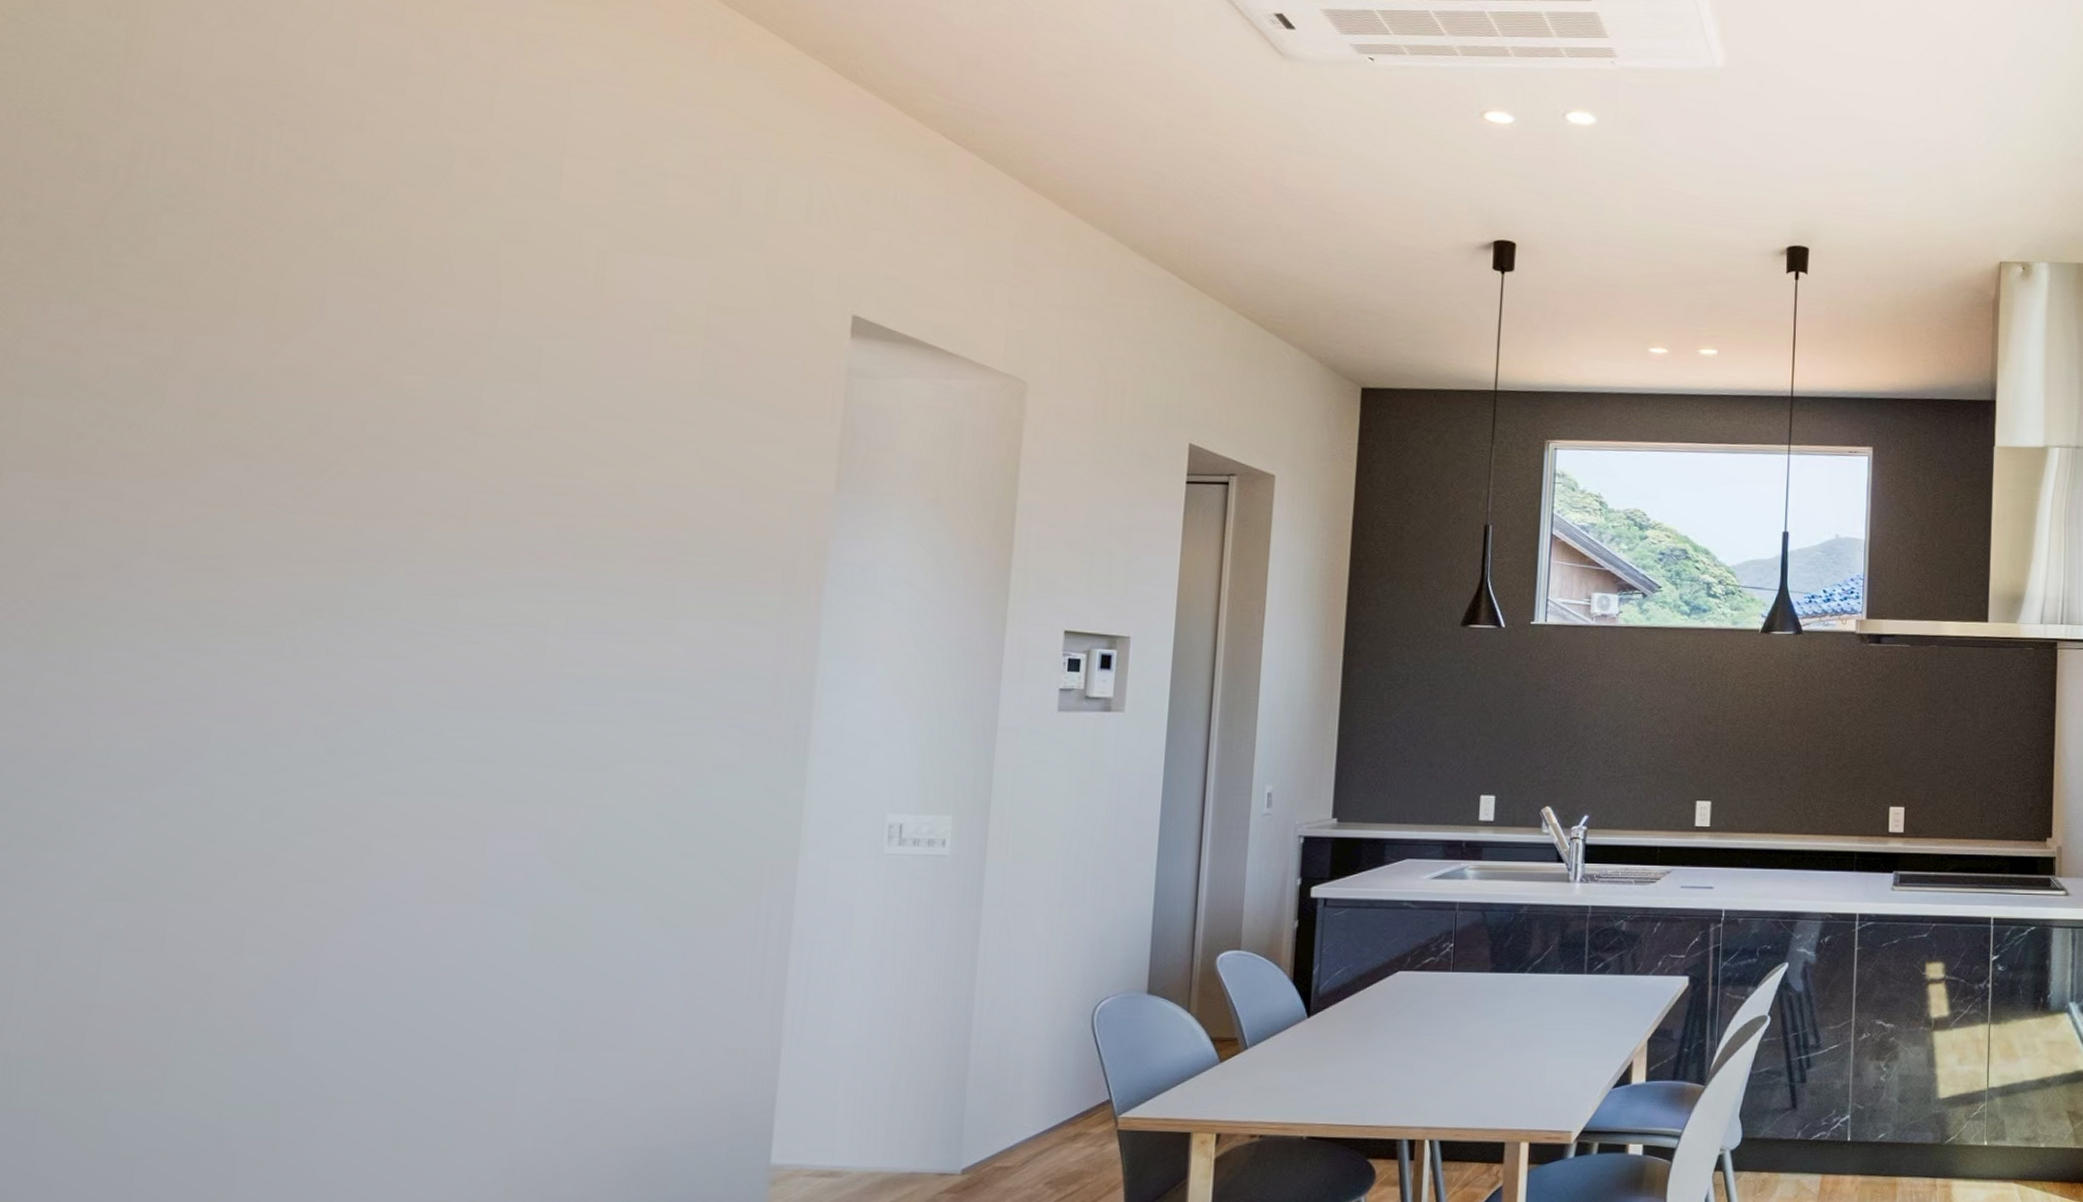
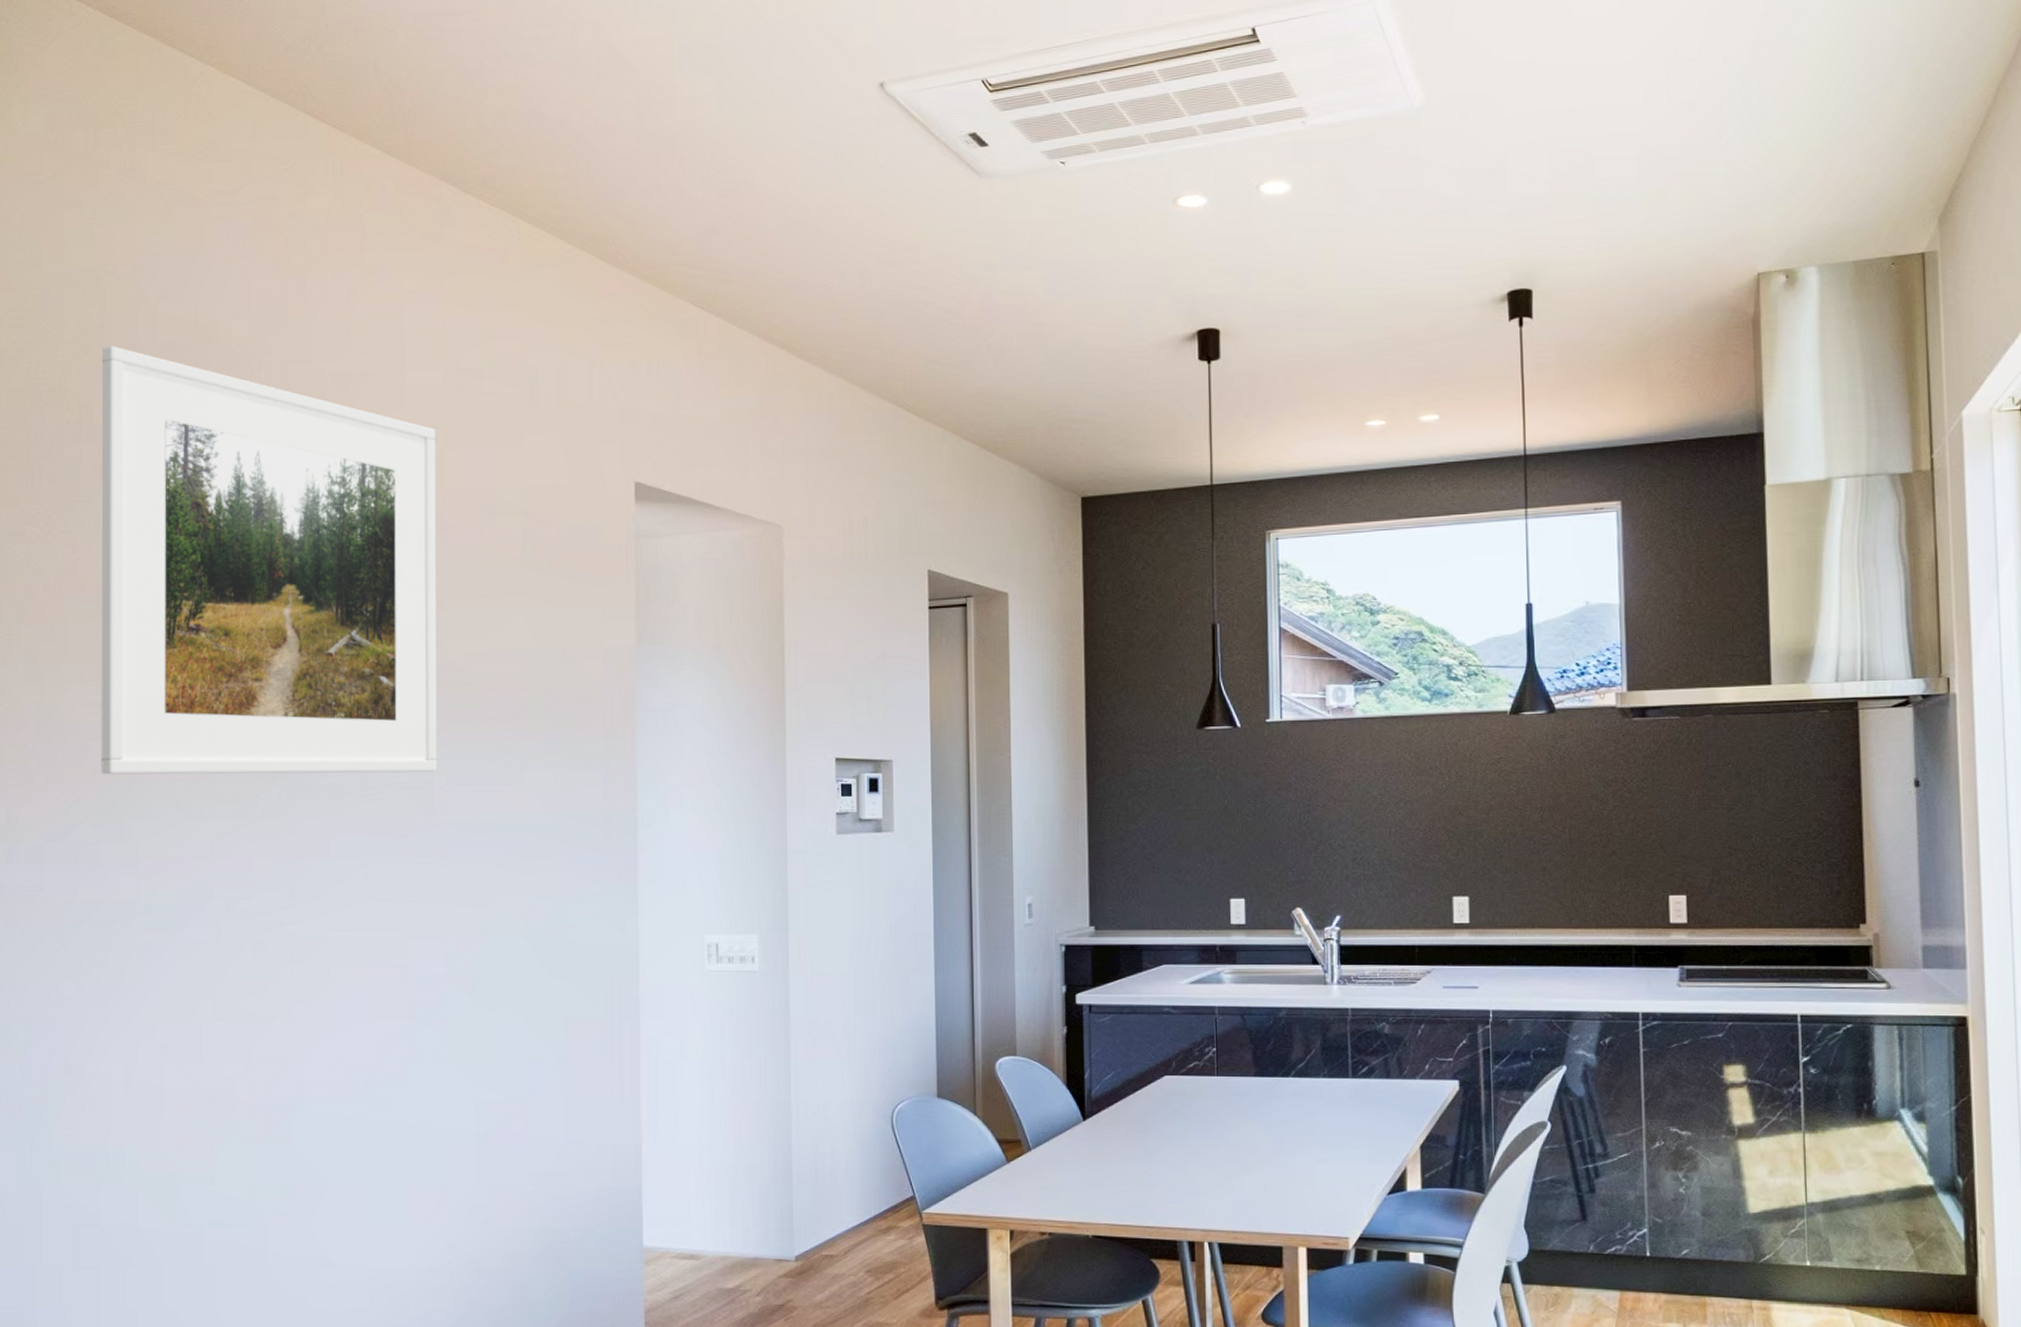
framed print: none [51,69,600,615] -> present [101,346,437,775]

